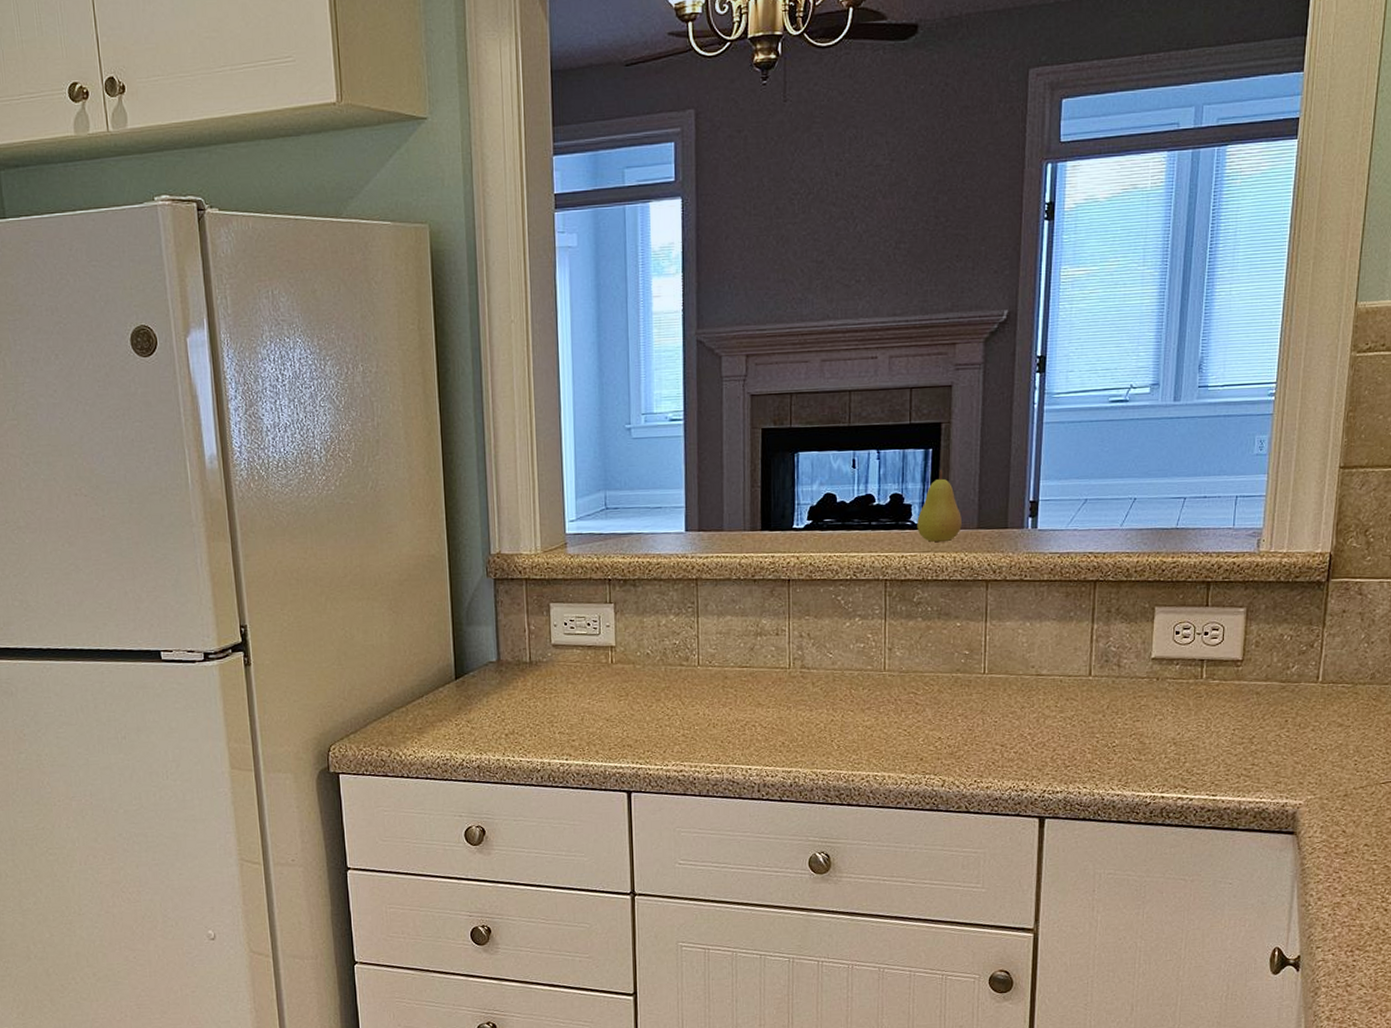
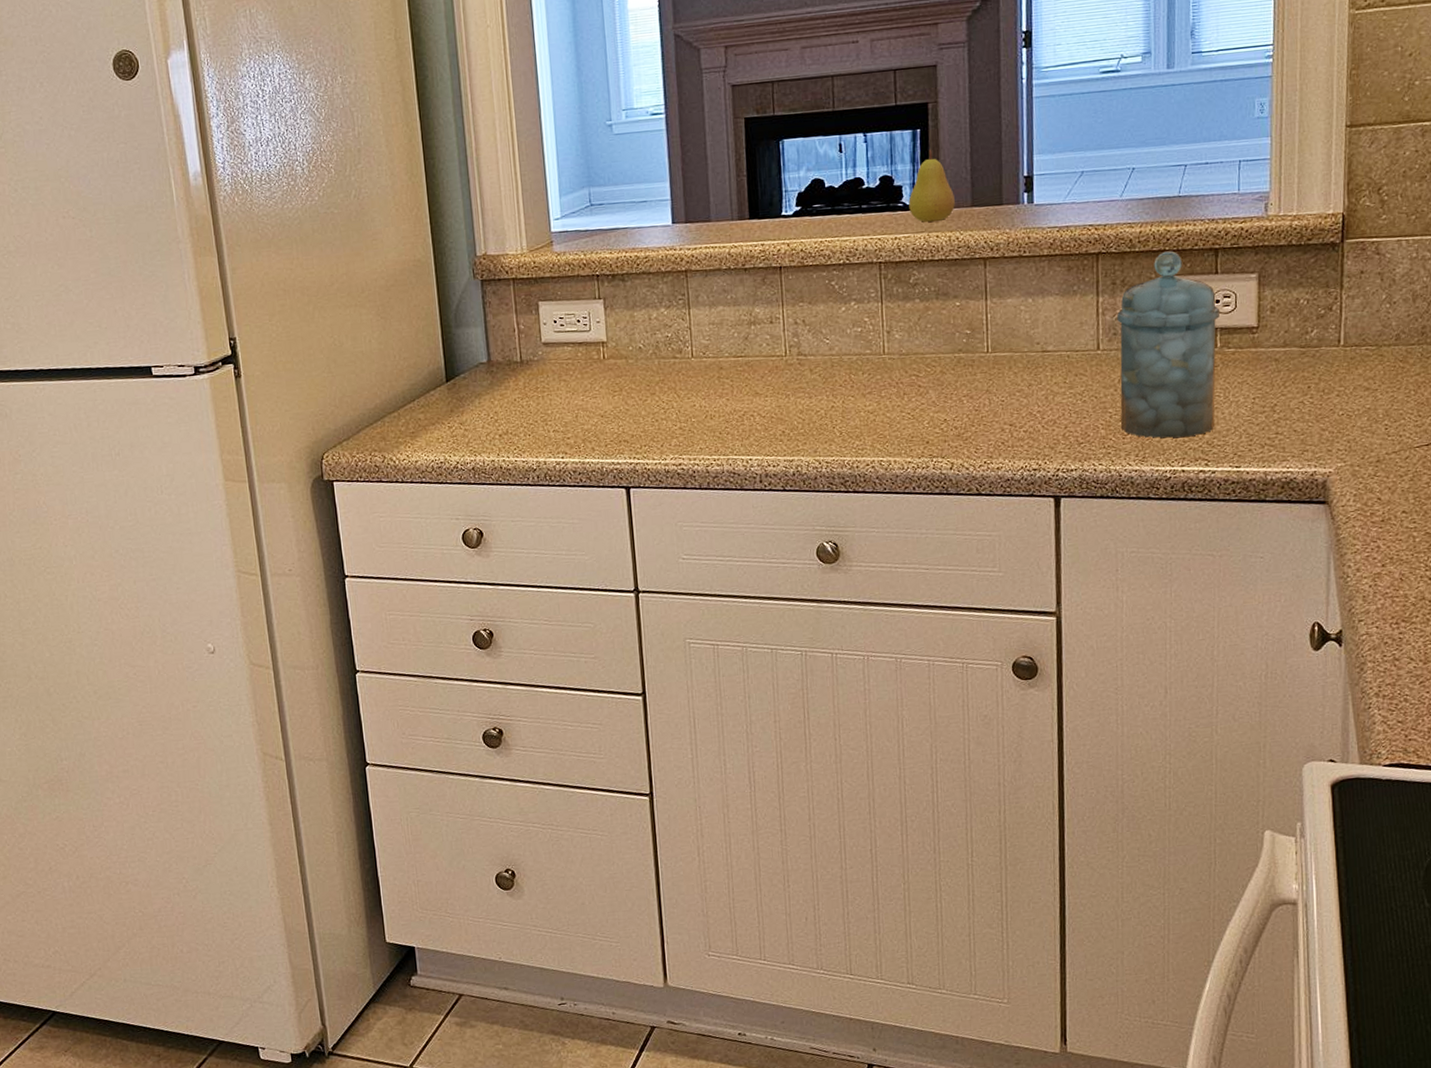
canister: none [1106,582,1208,765] -> present [1117,251,1221,438]

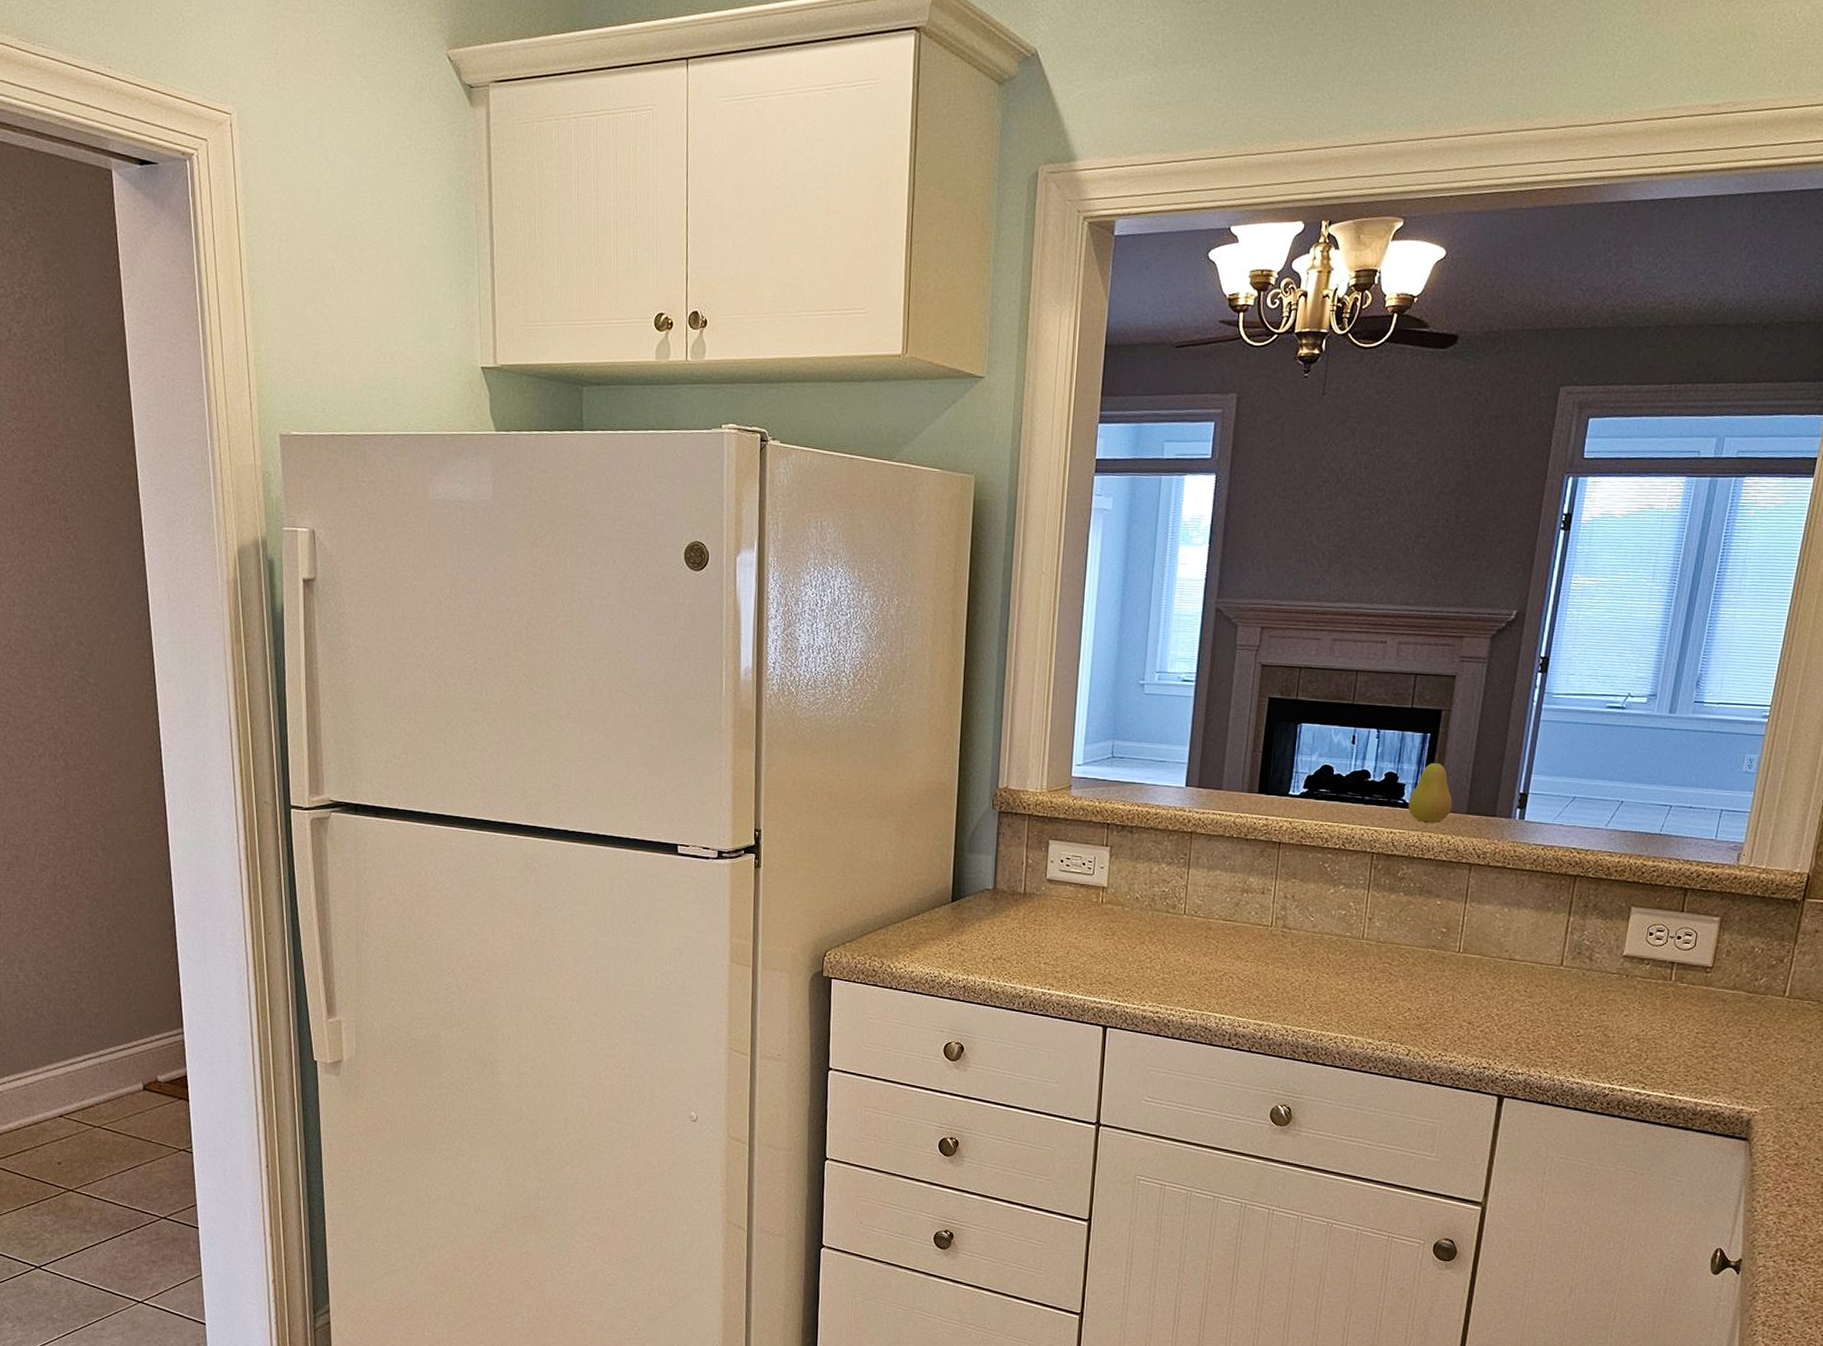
canister: present [1117,251,1221,438] -> none [1570,883,1680,1059]

